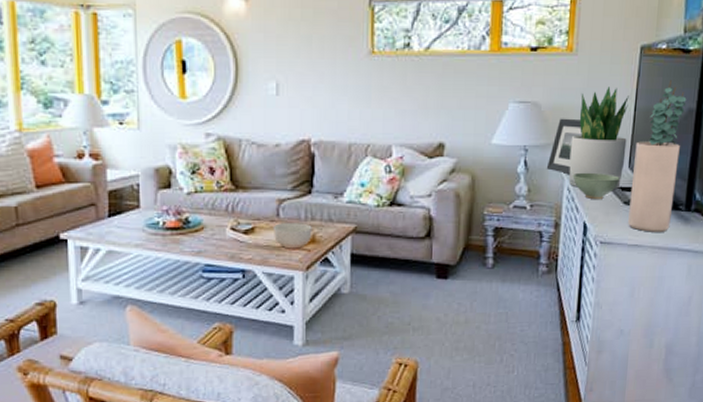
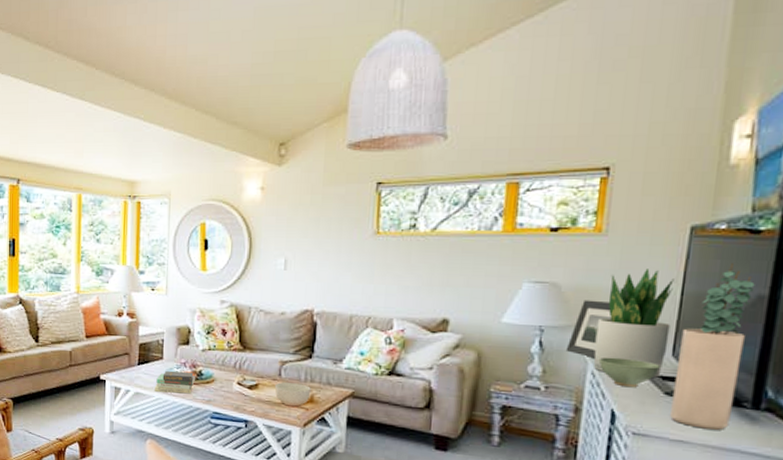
books: none [132,220,182,247] -> present [155,370,196,394]

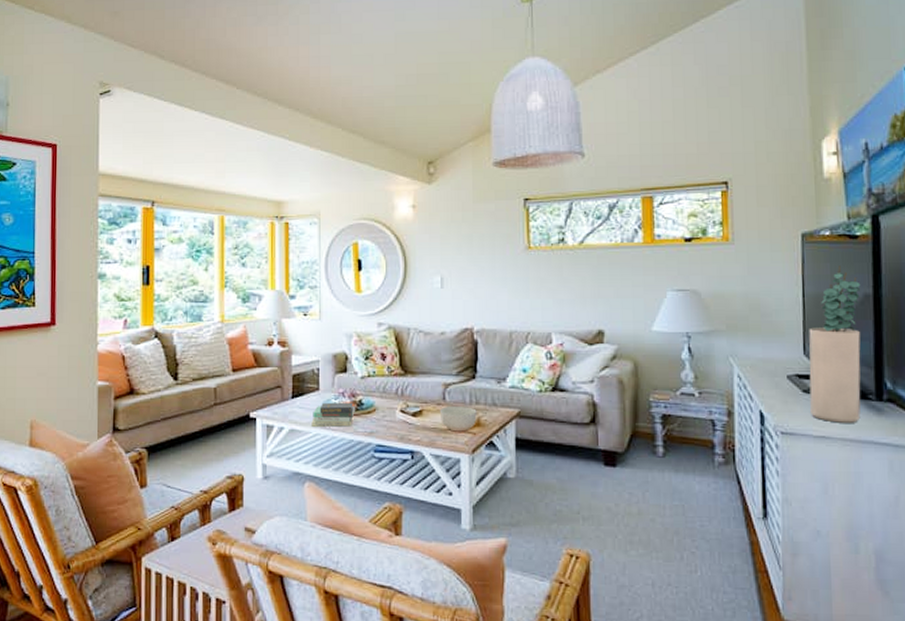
picture frame: present [565,300,612,359] -> none [712,305,748,362]
planter: present [593,269,674,378] -> none [736,274,799,376]
bowl: present [598,357,660,388] -> none [742,359,795,388]

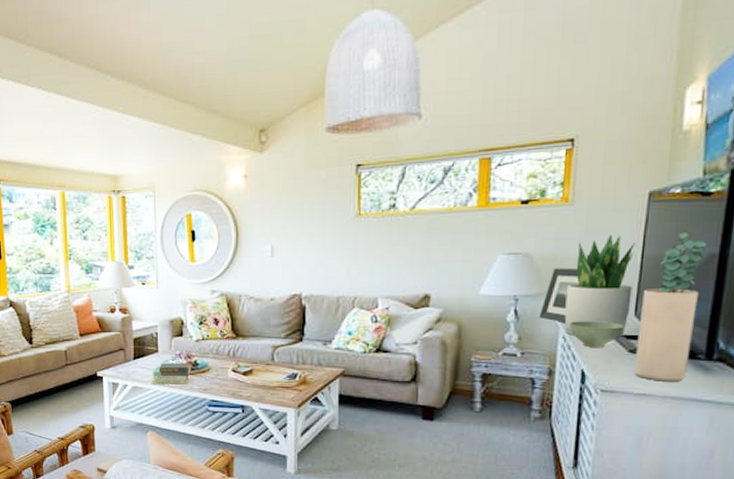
bowl: present [439,405,477,433] -> none [268,365,303,390]
picture frame: none [712,305,748,362] -> present [538,267,580,324]
planter: none [736,274,799,376] -> present [564,235,635,337]
bowl: none [742,359,795,388] -> present [568,320,624,348]

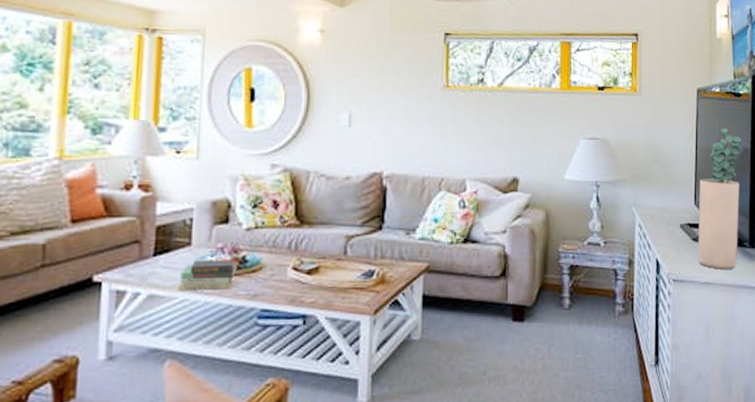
picture frame: present [538,267,580,324] -> none [617,155,650,211]
planter: present [564,235,635,337] -> none [639,126,691,225]
bowl: present [568,320,624,348] -> none [643,209,687,237]

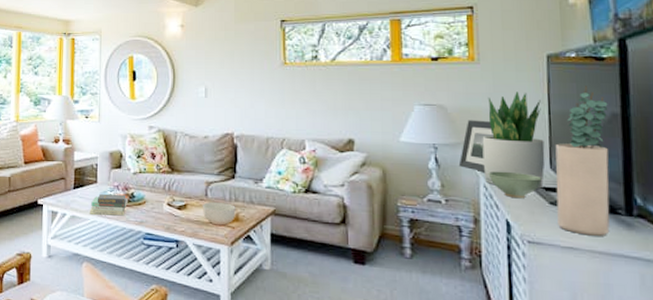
bowl: none [339,260,382,292] -> present [202,201,236,227]
picture frame: none [617,155,650,211] -> present [458,120,494,173]
planter: none [639,126,691,225] -> present [482,92,545,189]
bowl: none [643,209,687,237] -> present [488,171,542,199]

